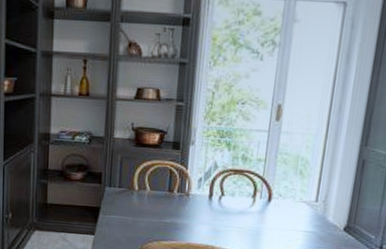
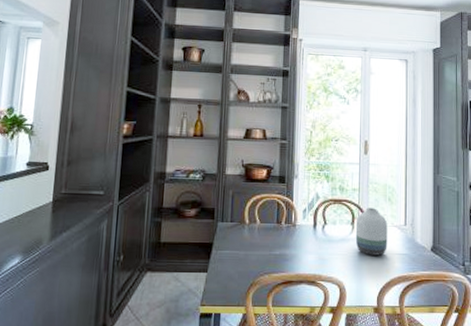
vase: none [255,180,296,232] -> present [355,208,388,256]

